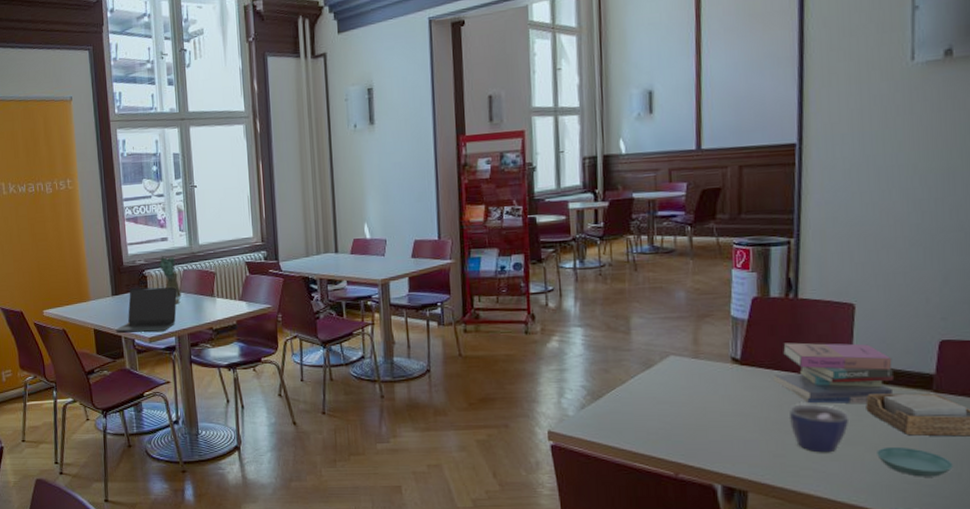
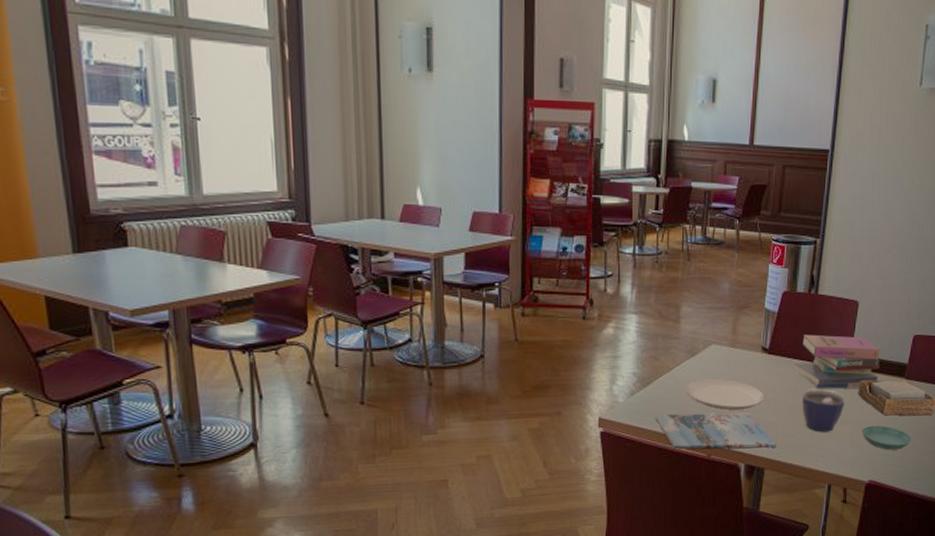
laptop: present [115,287,177,333] -> none [78,245,172,303]
vase: present [158,255,182,304] -> none [143,204,178,269]
magazine: none [610,428,762,468] -> present [655,413,777,449]
plate: none [643,391,740,425] -> present [686,378,765,410]

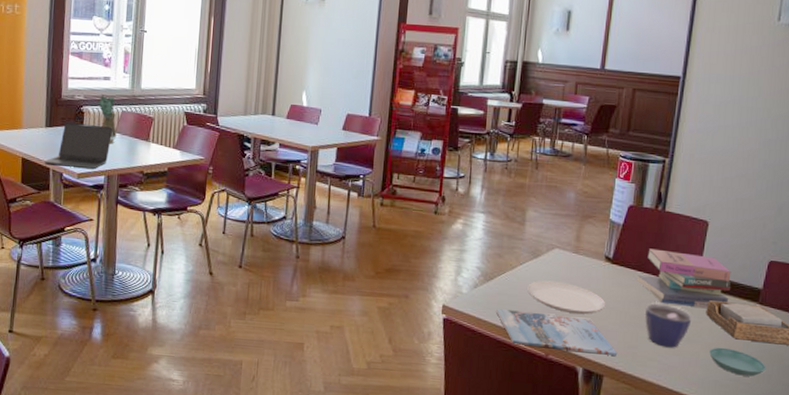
laptop: none [78,245,172,303] -> present [44,122,113,169]
vase: none [143,204,178,269] -> present [97,93,117,144]

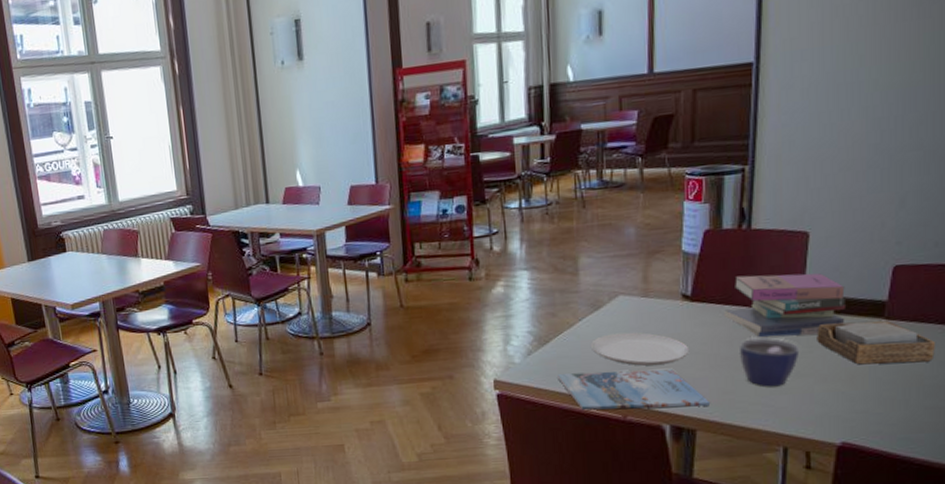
laptop: present [44,122,113,169] -> none [34,249,99,300]
vase: present [97,93,117,144] -> none [76,214,103,267]
saucer: present [709,347,766,377] -> none [826,376,902,406]

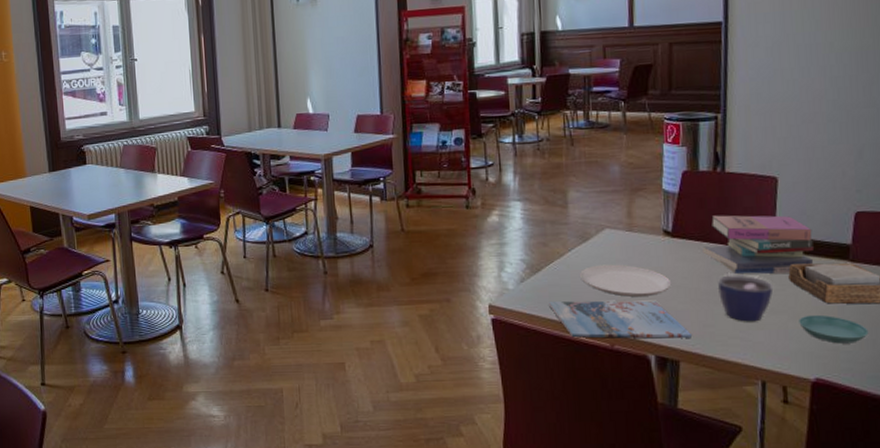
saucer: none [826,376,902,406] -> present [799,314,869,344]

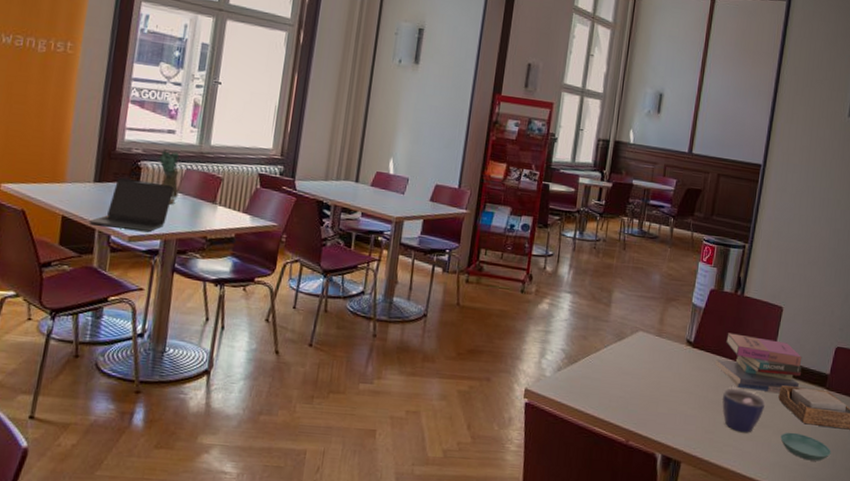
laptop: none [52,163,117,210] -> present [89,178,175,232]
vase: none [97,130,121,181] -> present [158,148,180,205]
magazine: present [549,300,693,339] -> none [579,393,696,441]
plate: present [580,264,672,297] -> none [610,363,686,399]

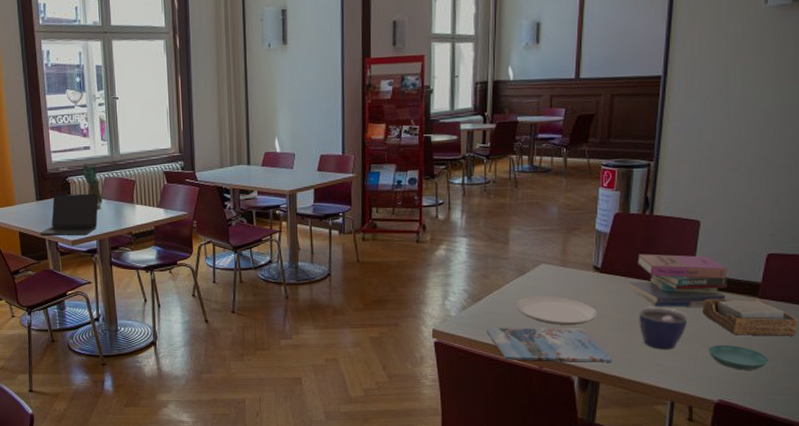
magazine: none [579,393,696,441] -> present [487,328,613,362]
plate: none [610,363,686,399] -> present [516,296,598,325]

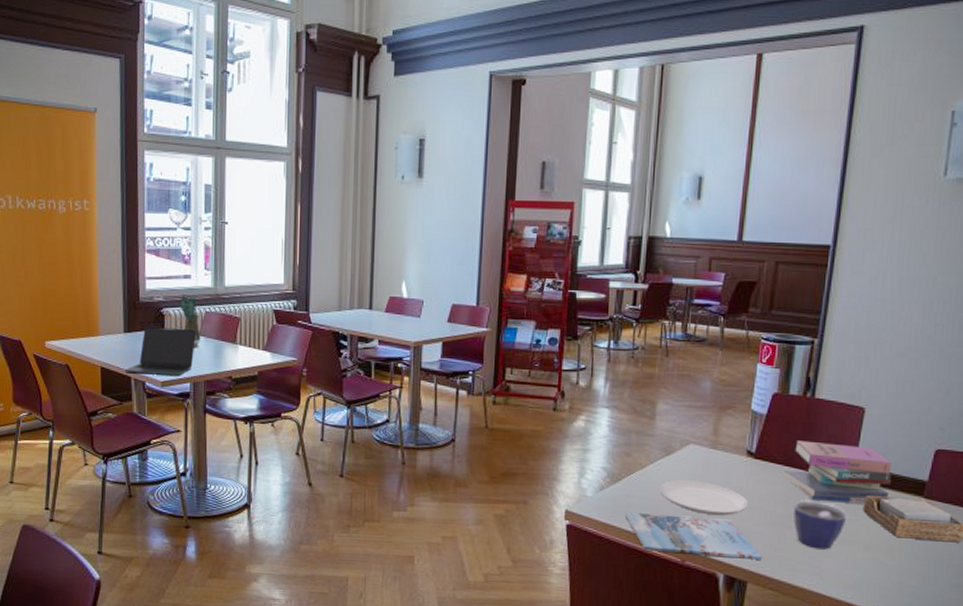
saucer: present [708,344,769,370] -> none [867,547,933,579]

